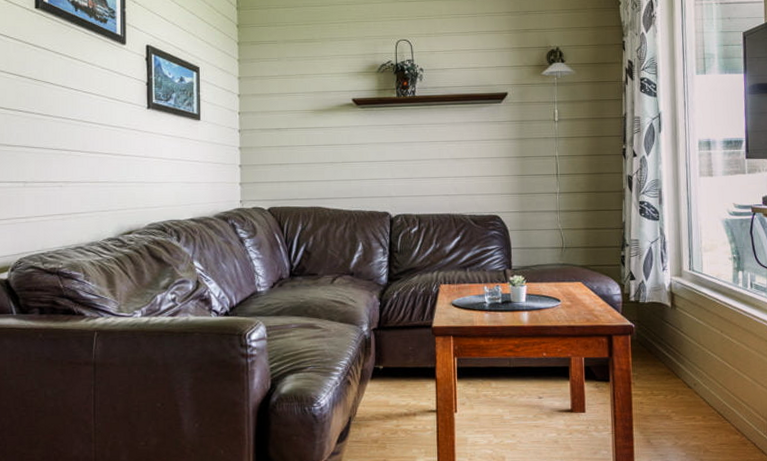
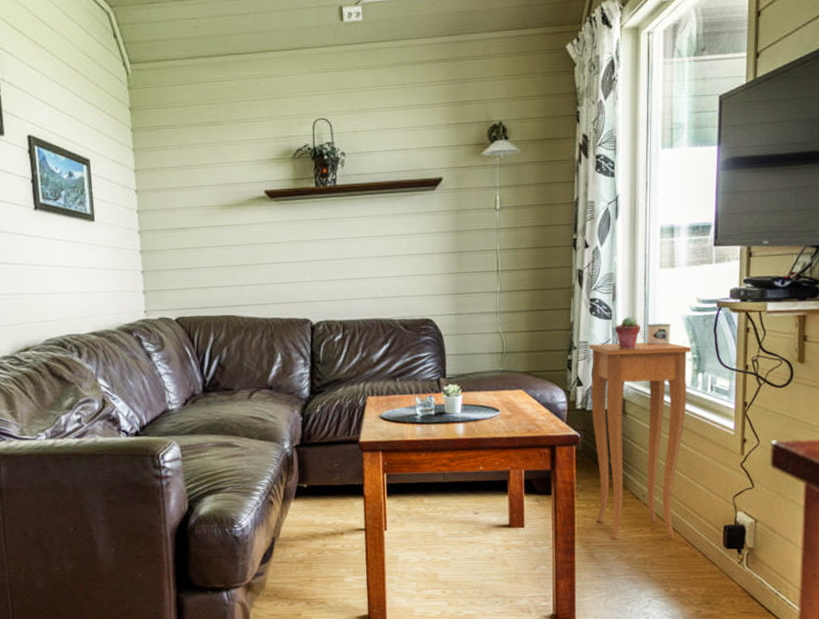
side table: none [640,242,732,428] -> present [589,342,692,540]
potted succulent: none [661,219,686,247] -> present [614,317,642,349]
mug: none [685,225,712,244] -> present [640,323,671,345]

